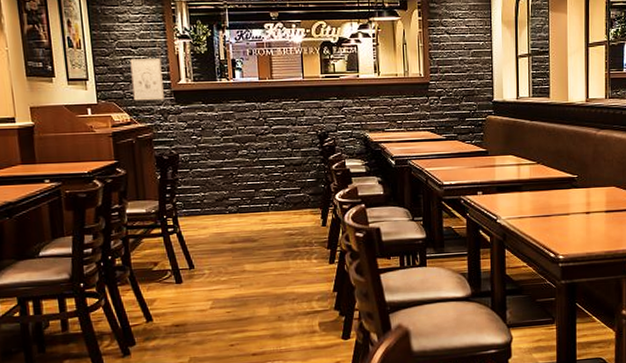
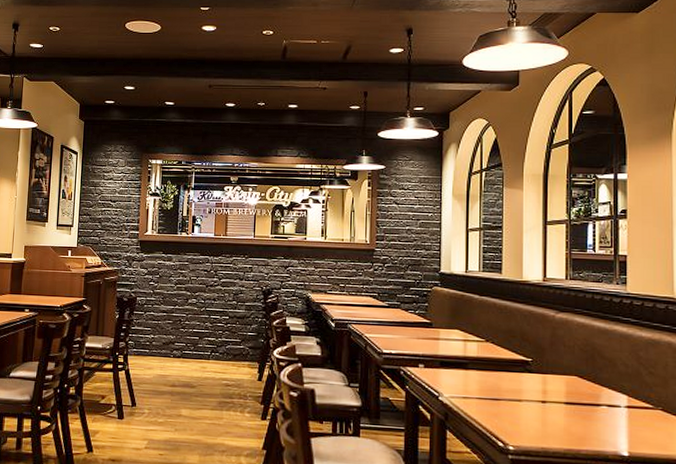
wall art: present [130,58,164,101] -> none [106,211,133,248]

